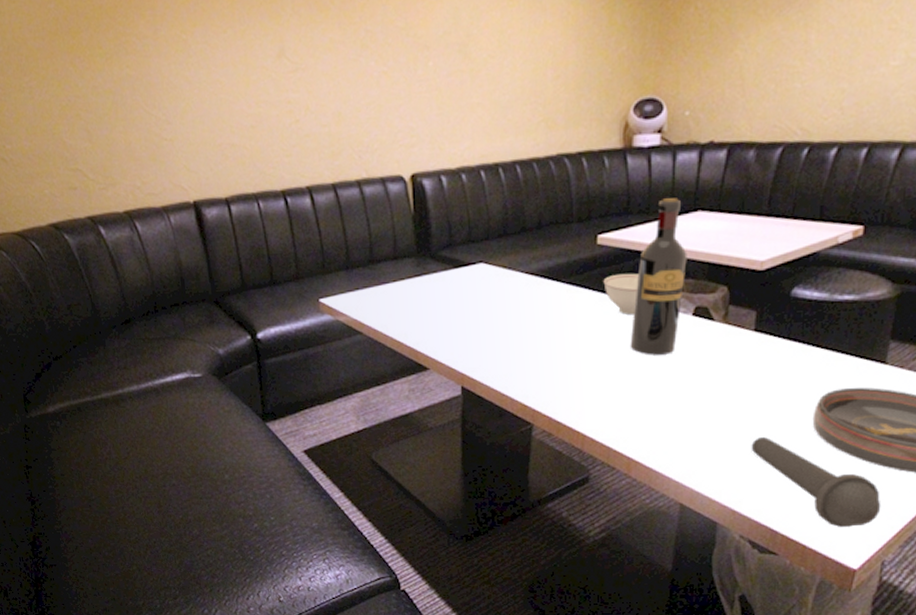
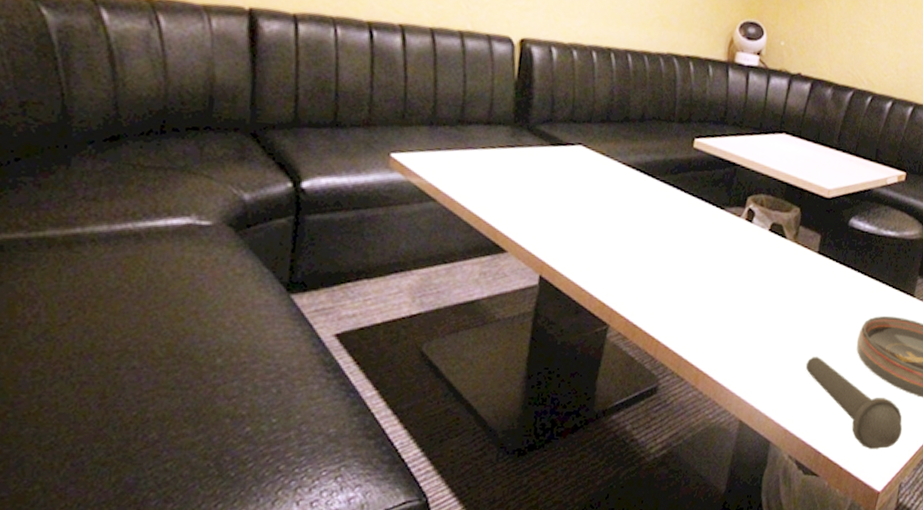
bowl: present [603,273,639,316] -> none [694,180,727,223]
wine bottle: present [630,198,687,355] -> none [711,116,771,266]

